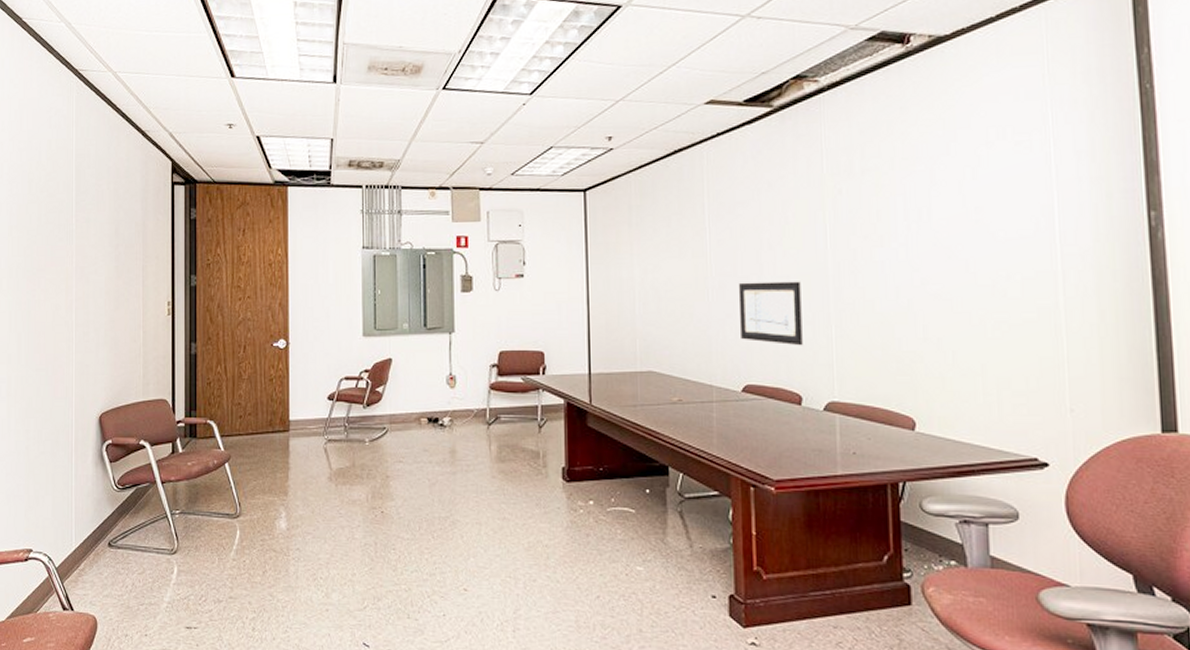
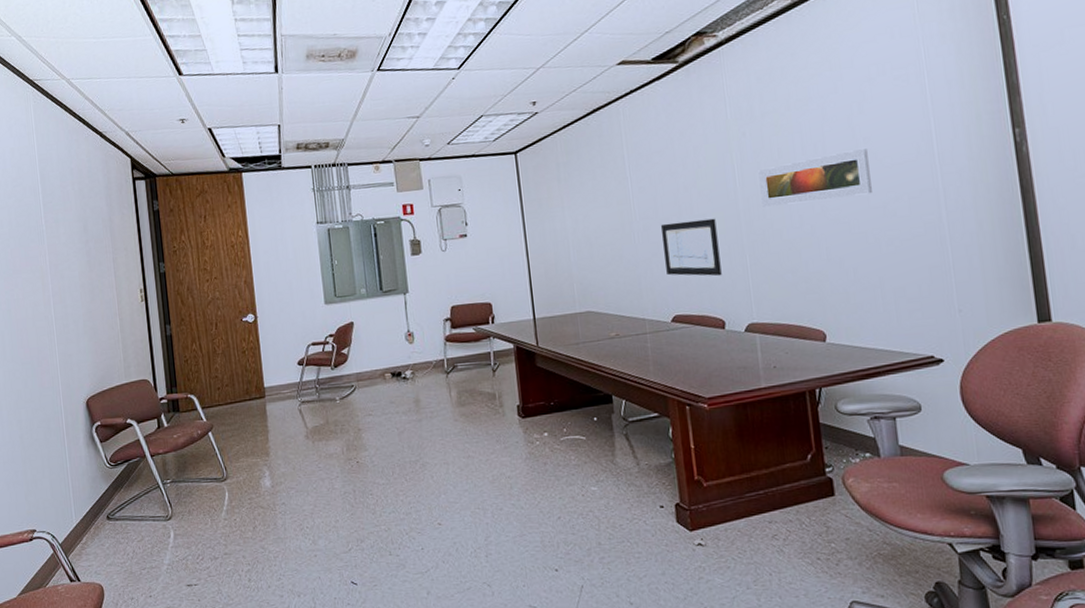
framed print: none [853,218,980,274] -> present [758,147,872,207]

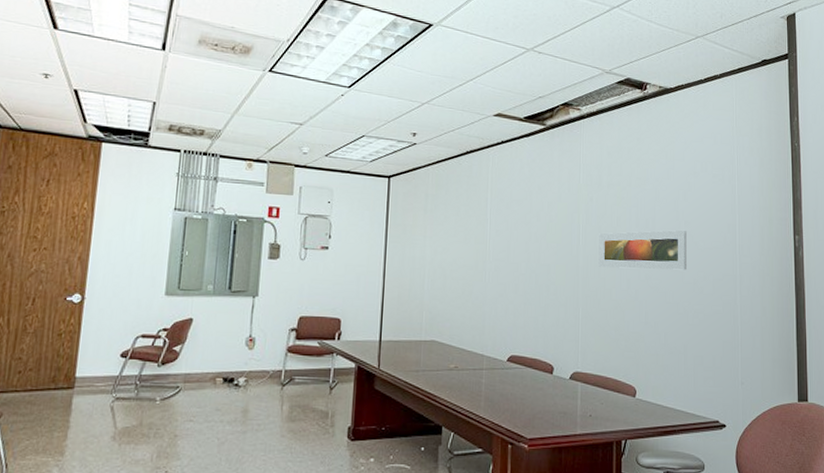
wall art: present [660,218,722,277] -> none [509,267,558,324]

